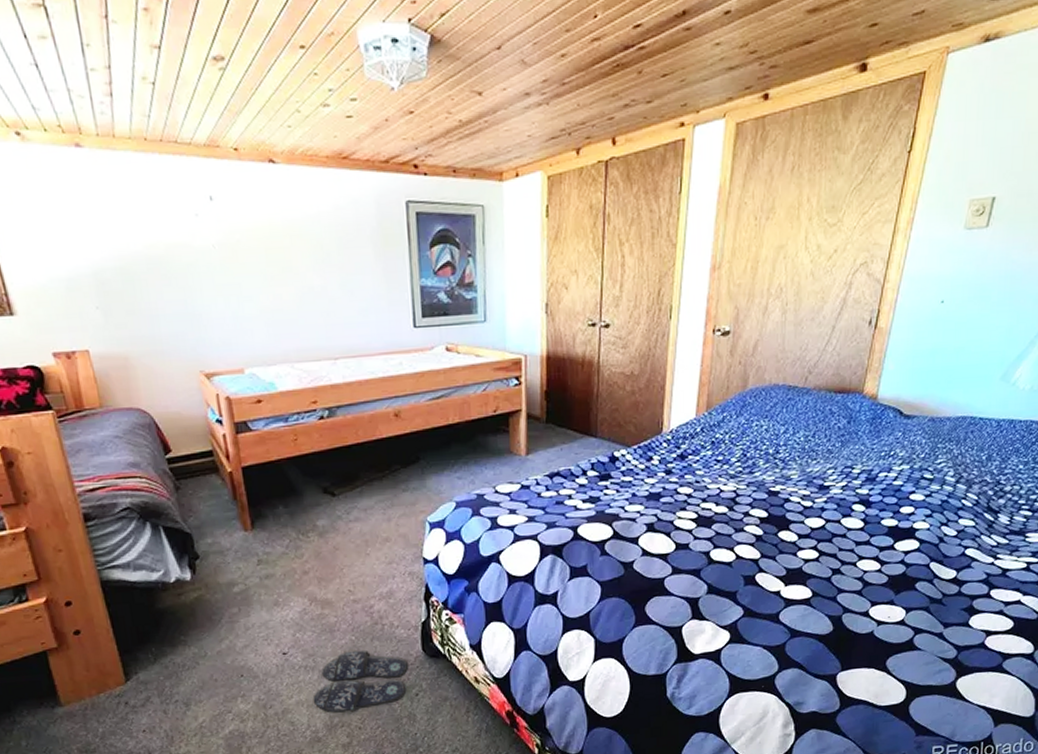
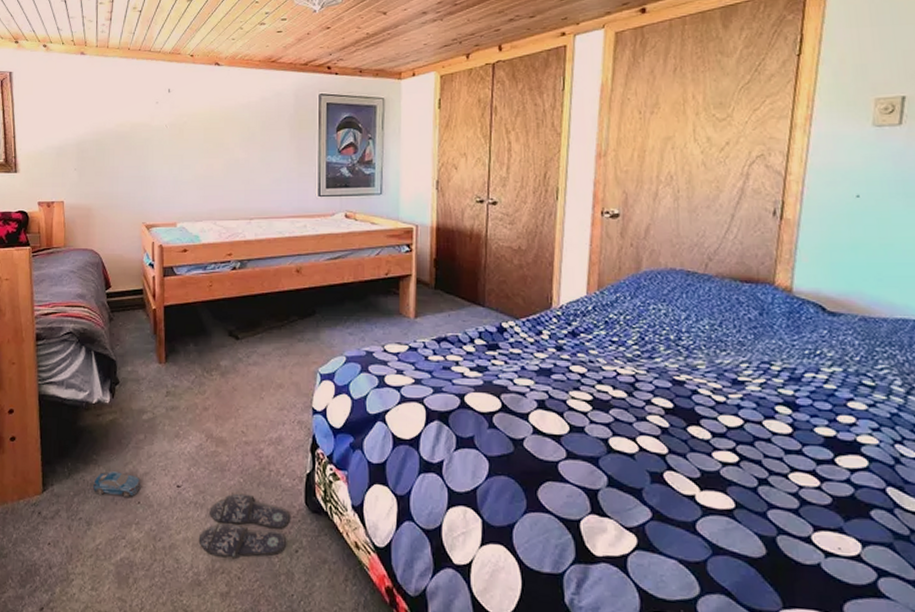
toy car: none [185,648,242,676] -> present [92,471,141,498]

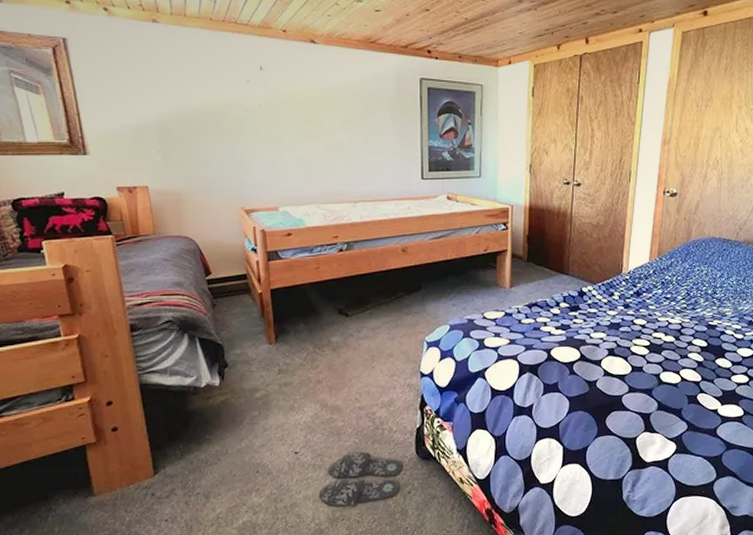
toy car: present [92,471,141,498] -> none [208,447,259,471]

